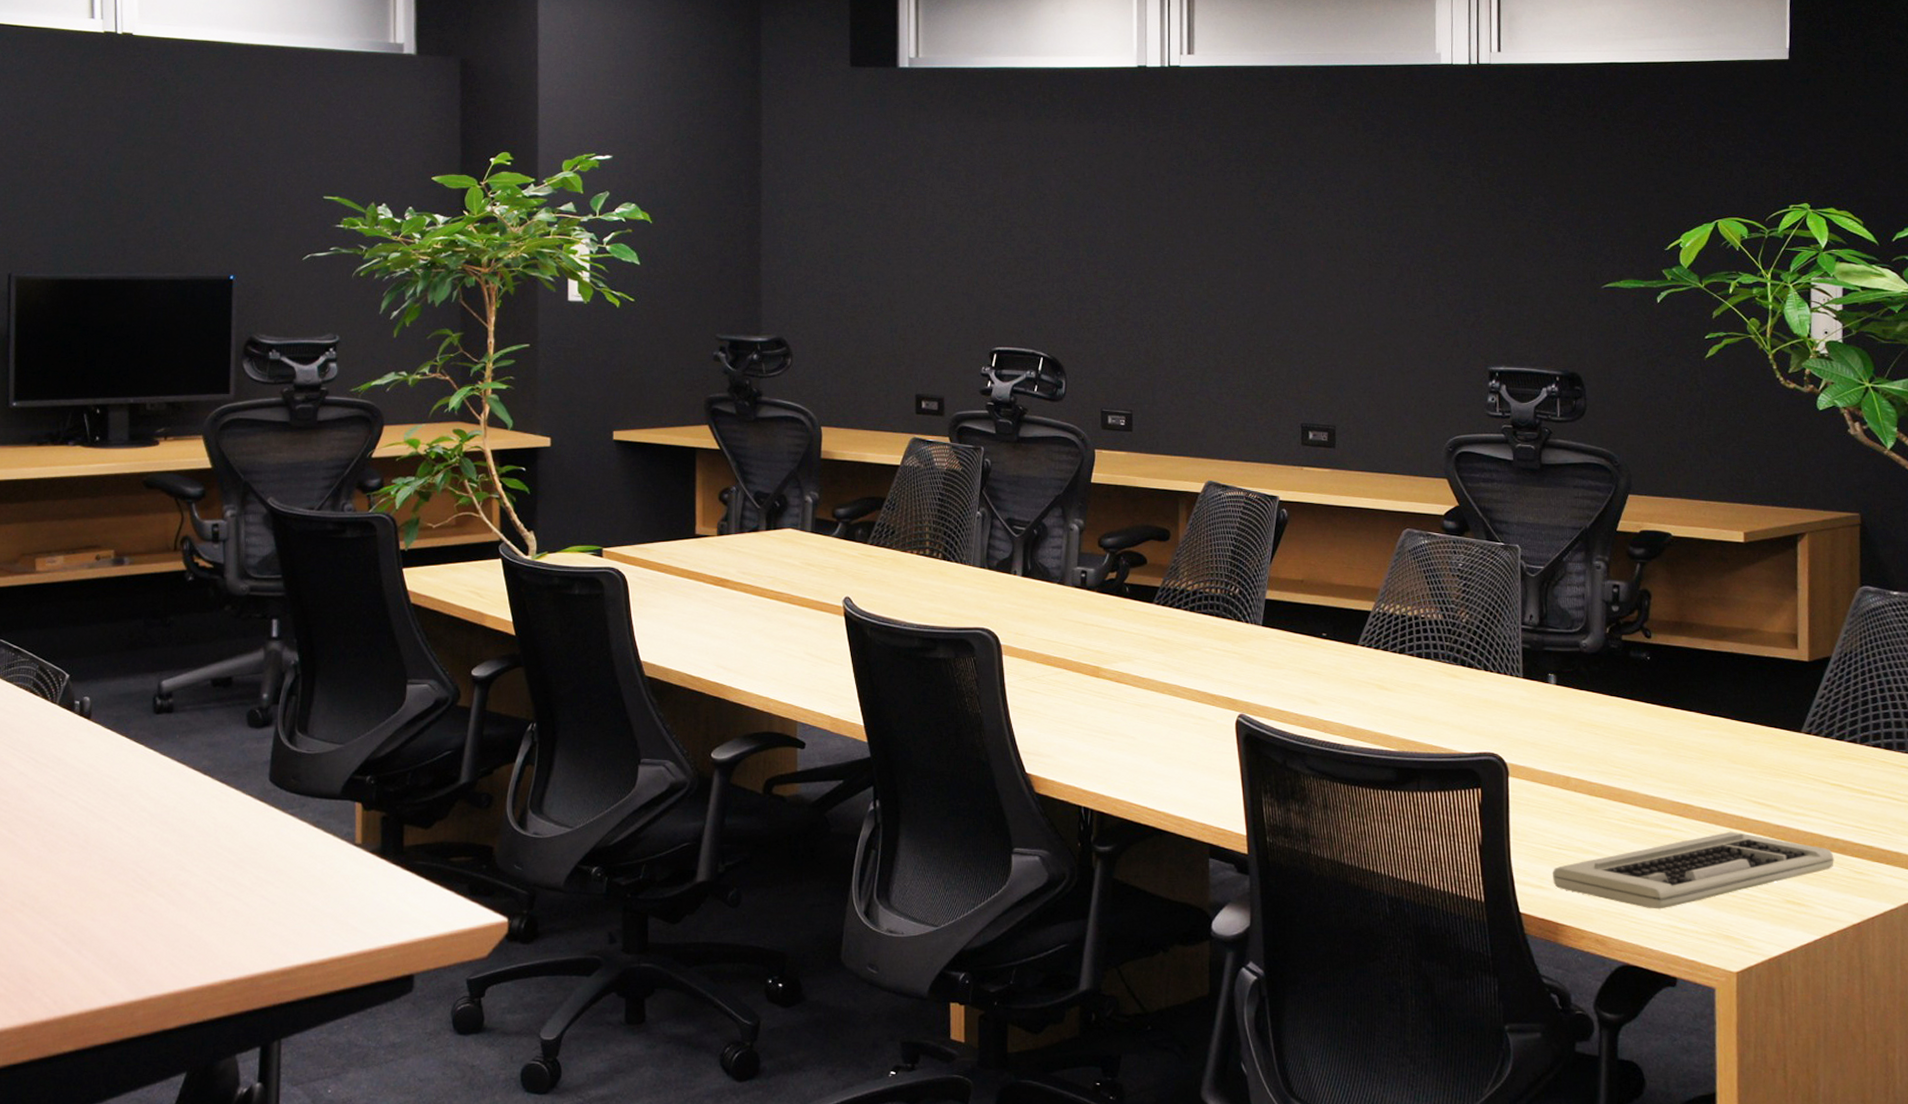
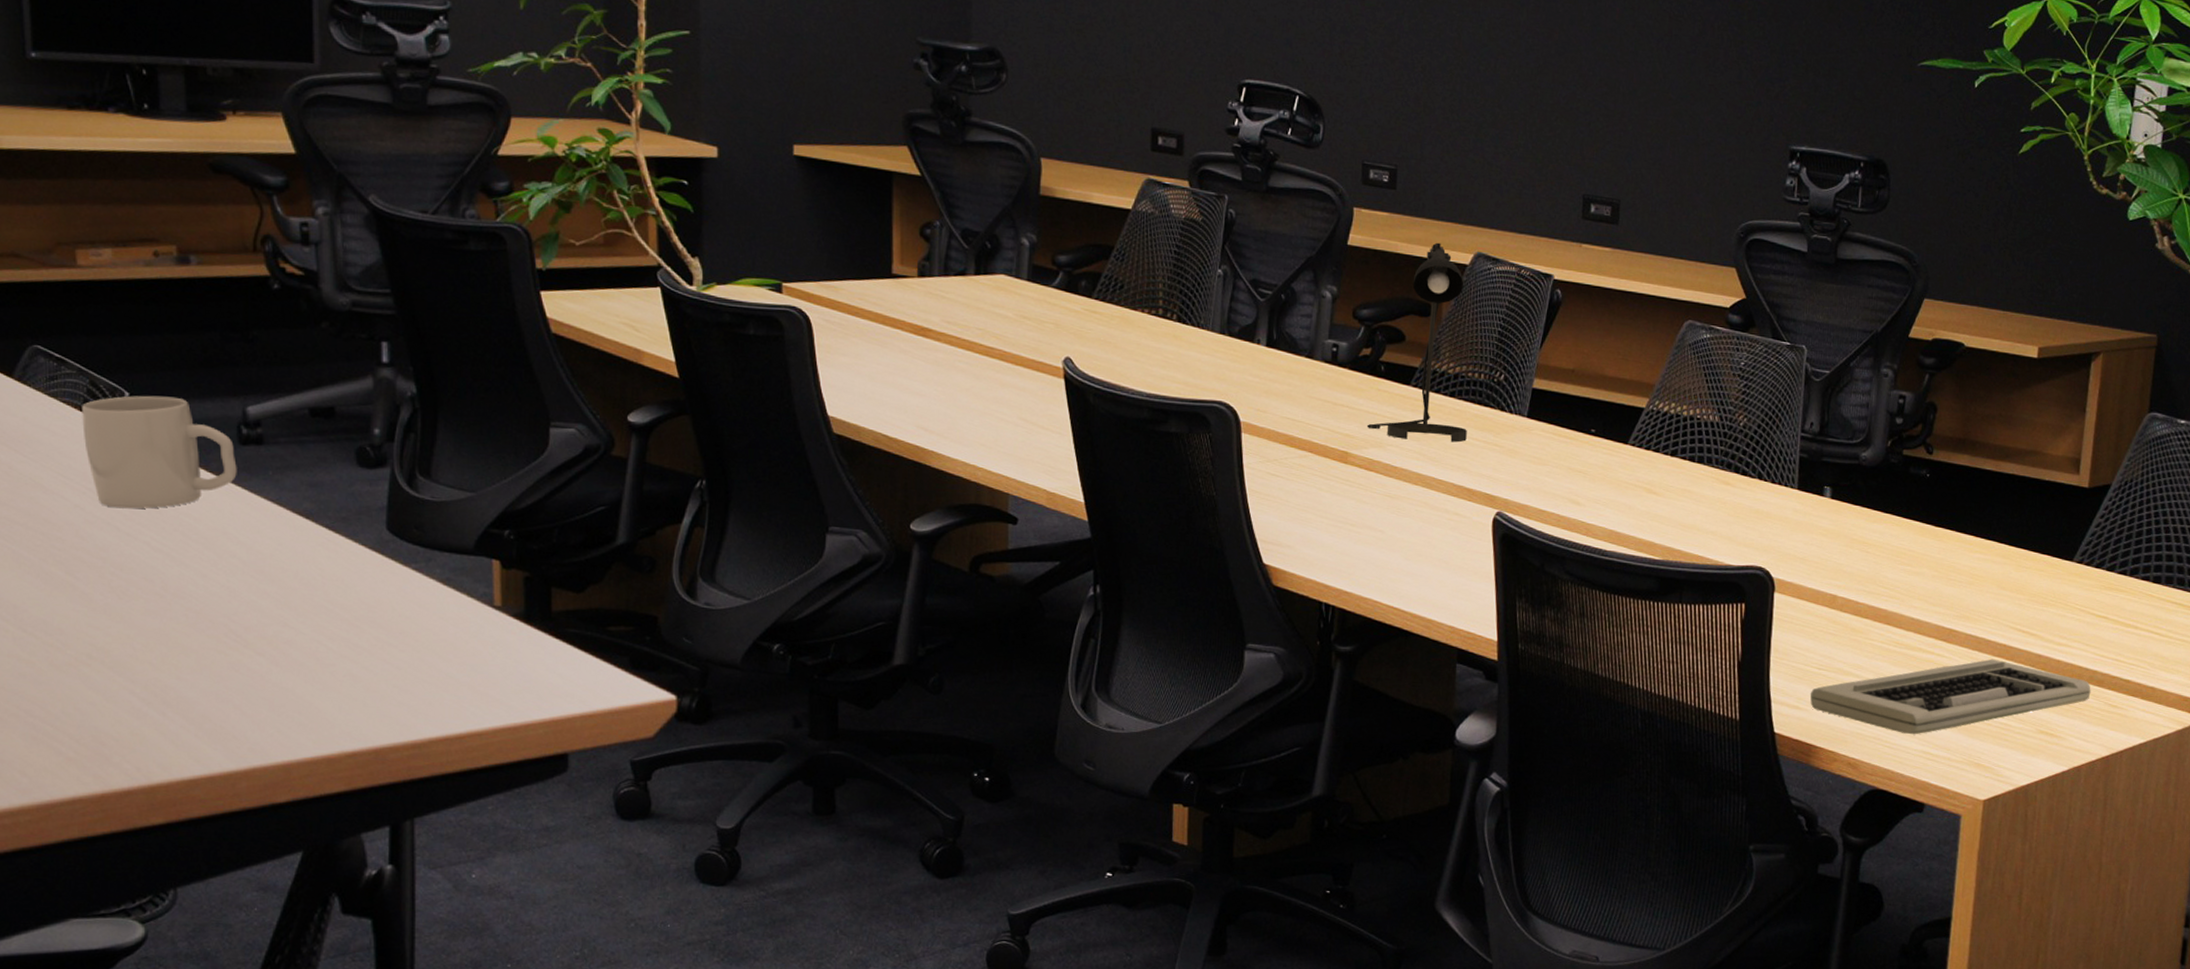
mug: none [30,676,151,773] -> present [82,395,237,509]
desk lamp: none [1115,475,1207,653] -> present [1366,242,1467,443]

